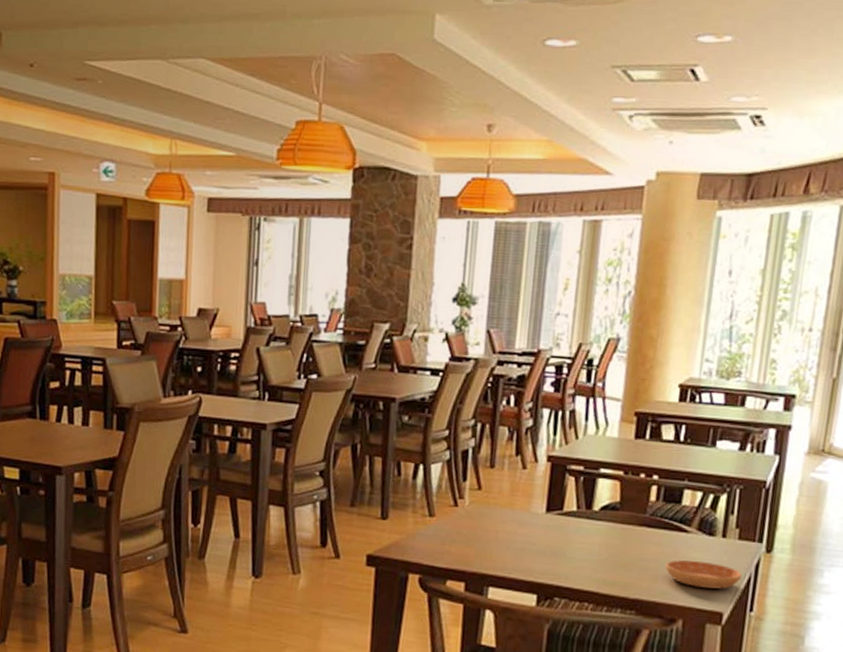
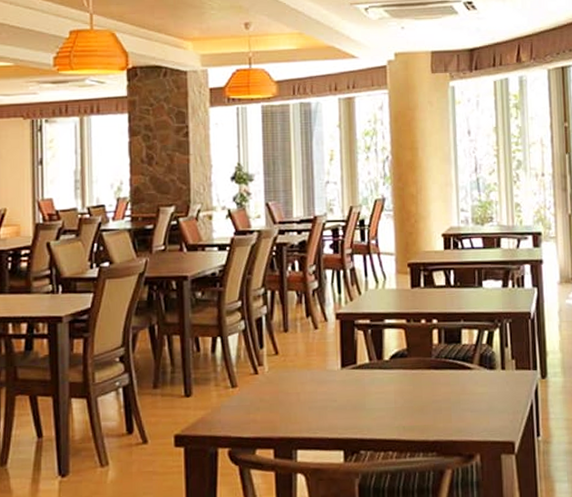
saucer: present [665,559,742,589] -> none [456,394,525,420]

